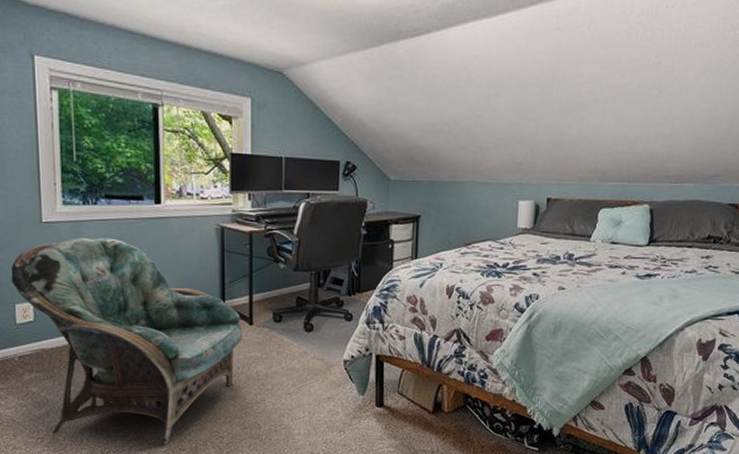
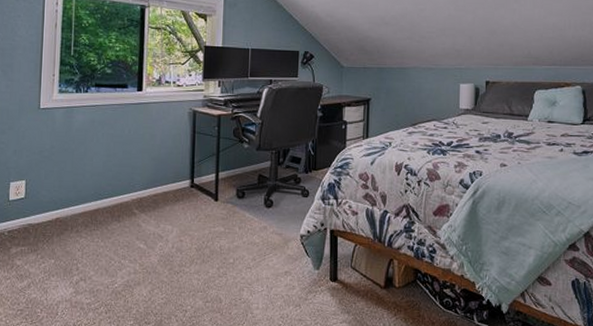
armchair: present [11,237,243,445] -> none [9,121,209,318]

